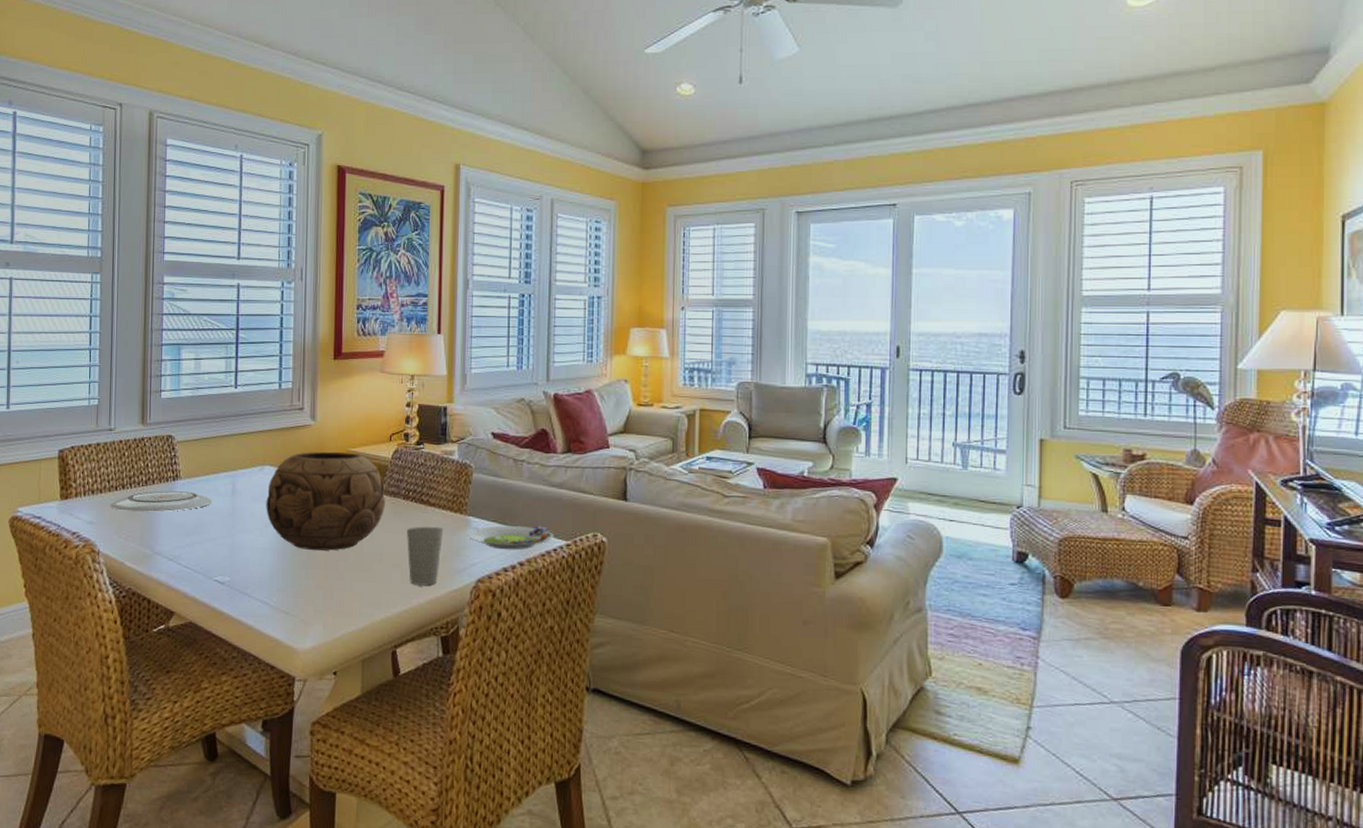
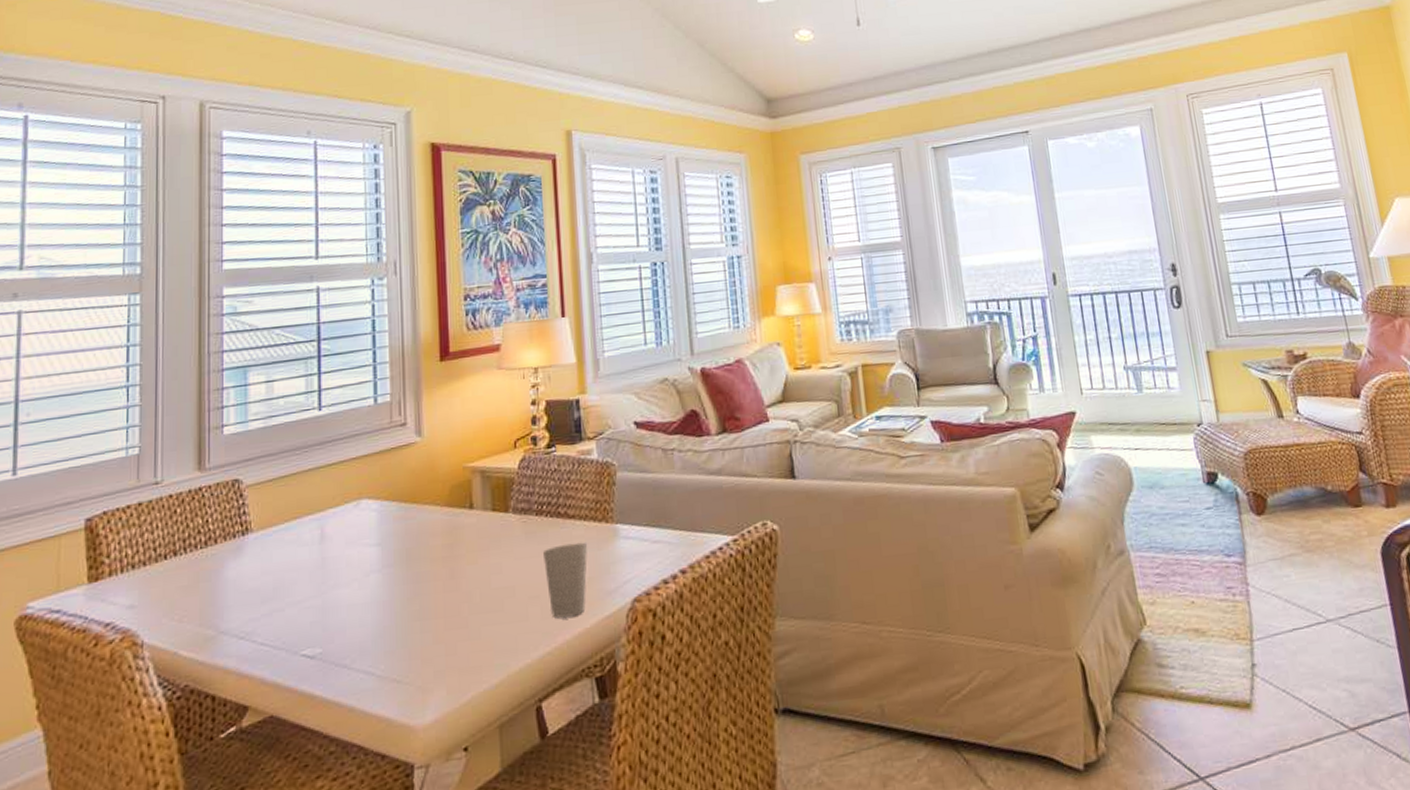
plate: present [111,491,213,512] -> none [158,546,295,585]
decorative bowl: present [266,451,386,551] -> none [365,468,515,597]
salad plate: present [466,525,554,550] -> none [615,522,718,558]

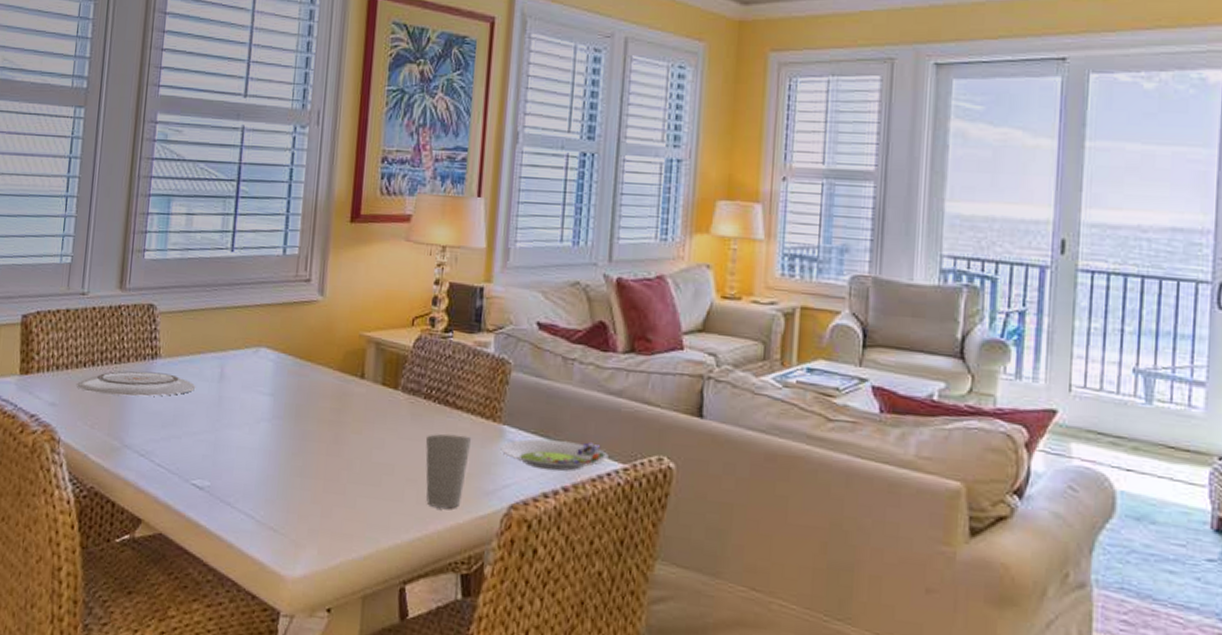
plate: none [158,546,295,585] -> present [77,371,196,397]
salad plate: none [615,522,718,558] -> present [499,438,609,471]

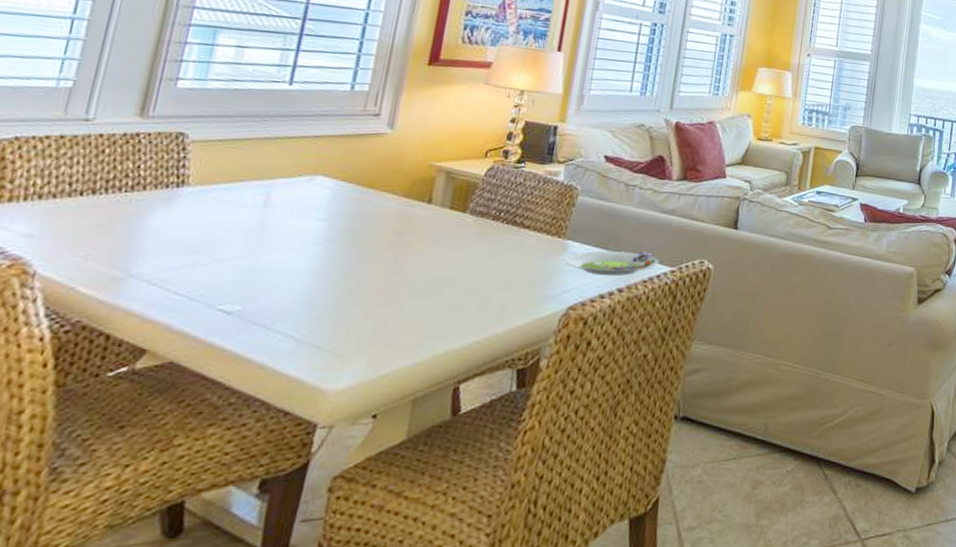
plate: present [77,371,196,397] -> none [67,199,233,225]
cup: present [425,433,472,509] -> none [487,249,537,314]

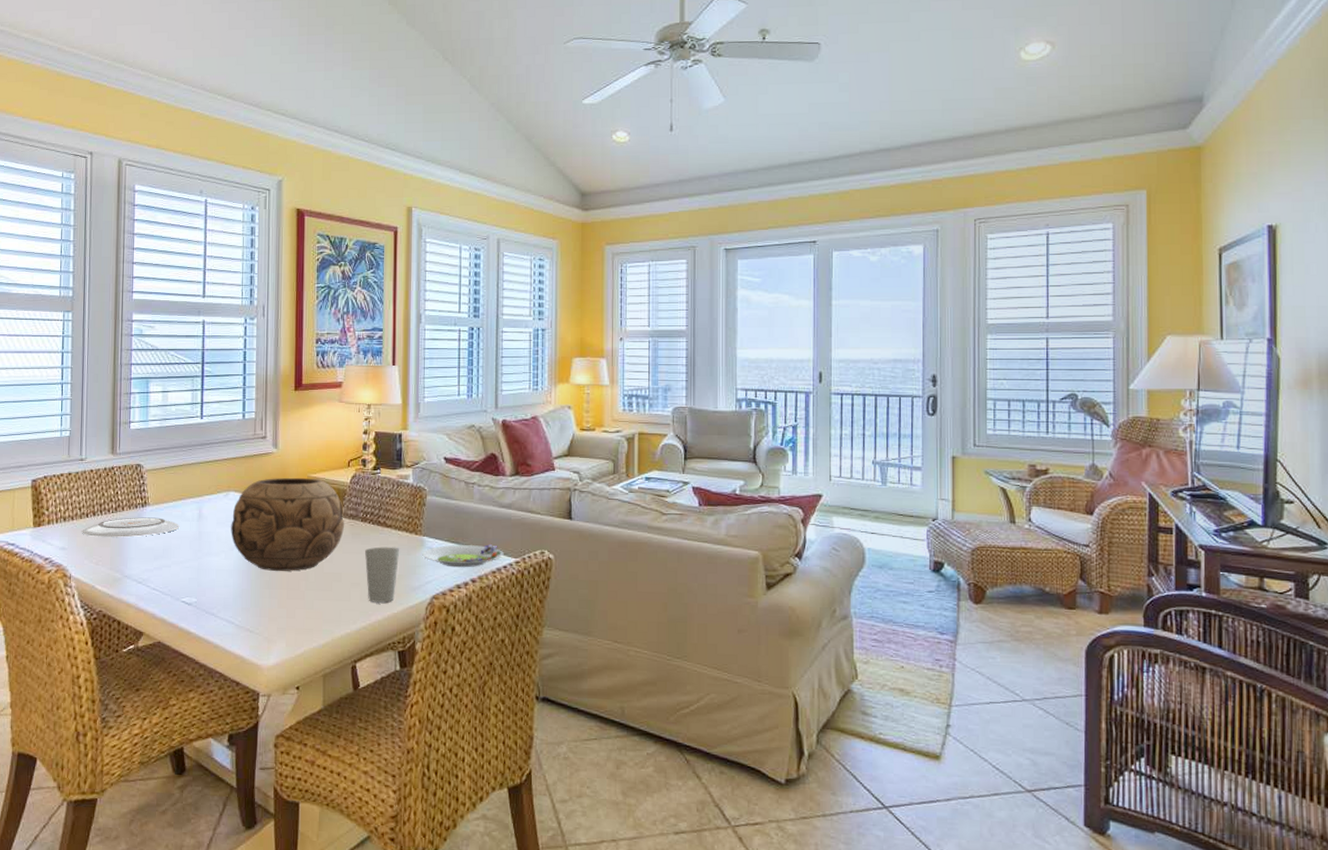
plate: none [67,199,233,225] -> present [82,517,180,538]
decorative bowl: none [309,163,471,275] -> present [231,477,345,571]
cup: none [487,249,537,314] -> present [365,546,400,603]

